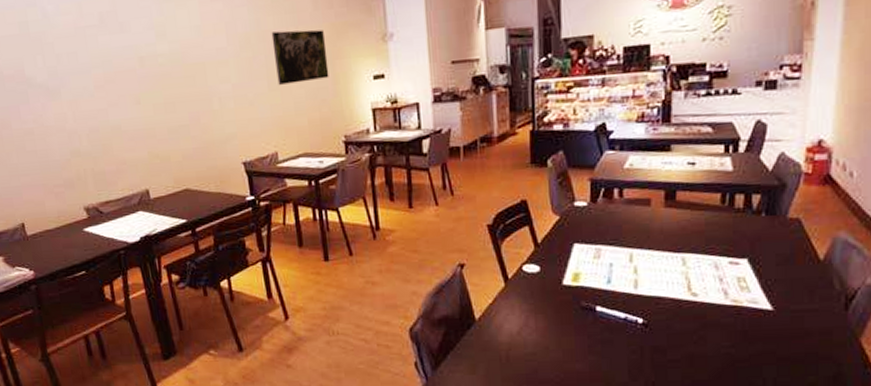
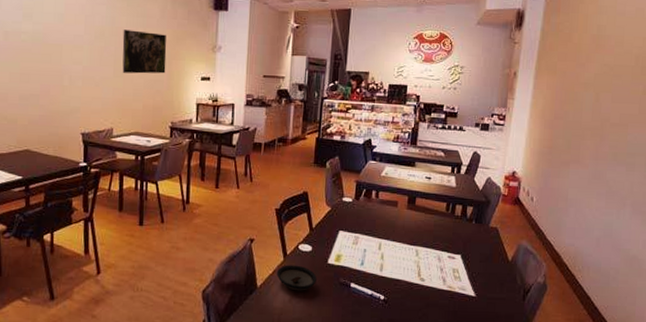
saucer: none [497,290,550,321] -> present [276,265,317,291]

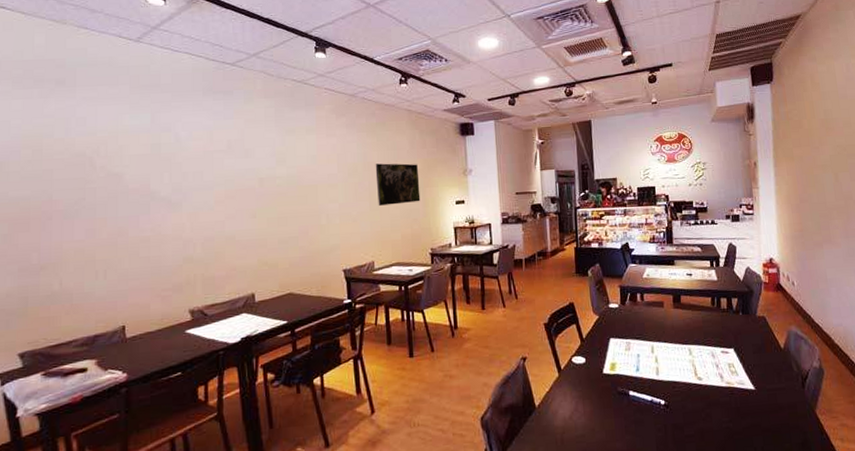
saucer: present [276,265,317,291] -> none [553,379,595,407]

